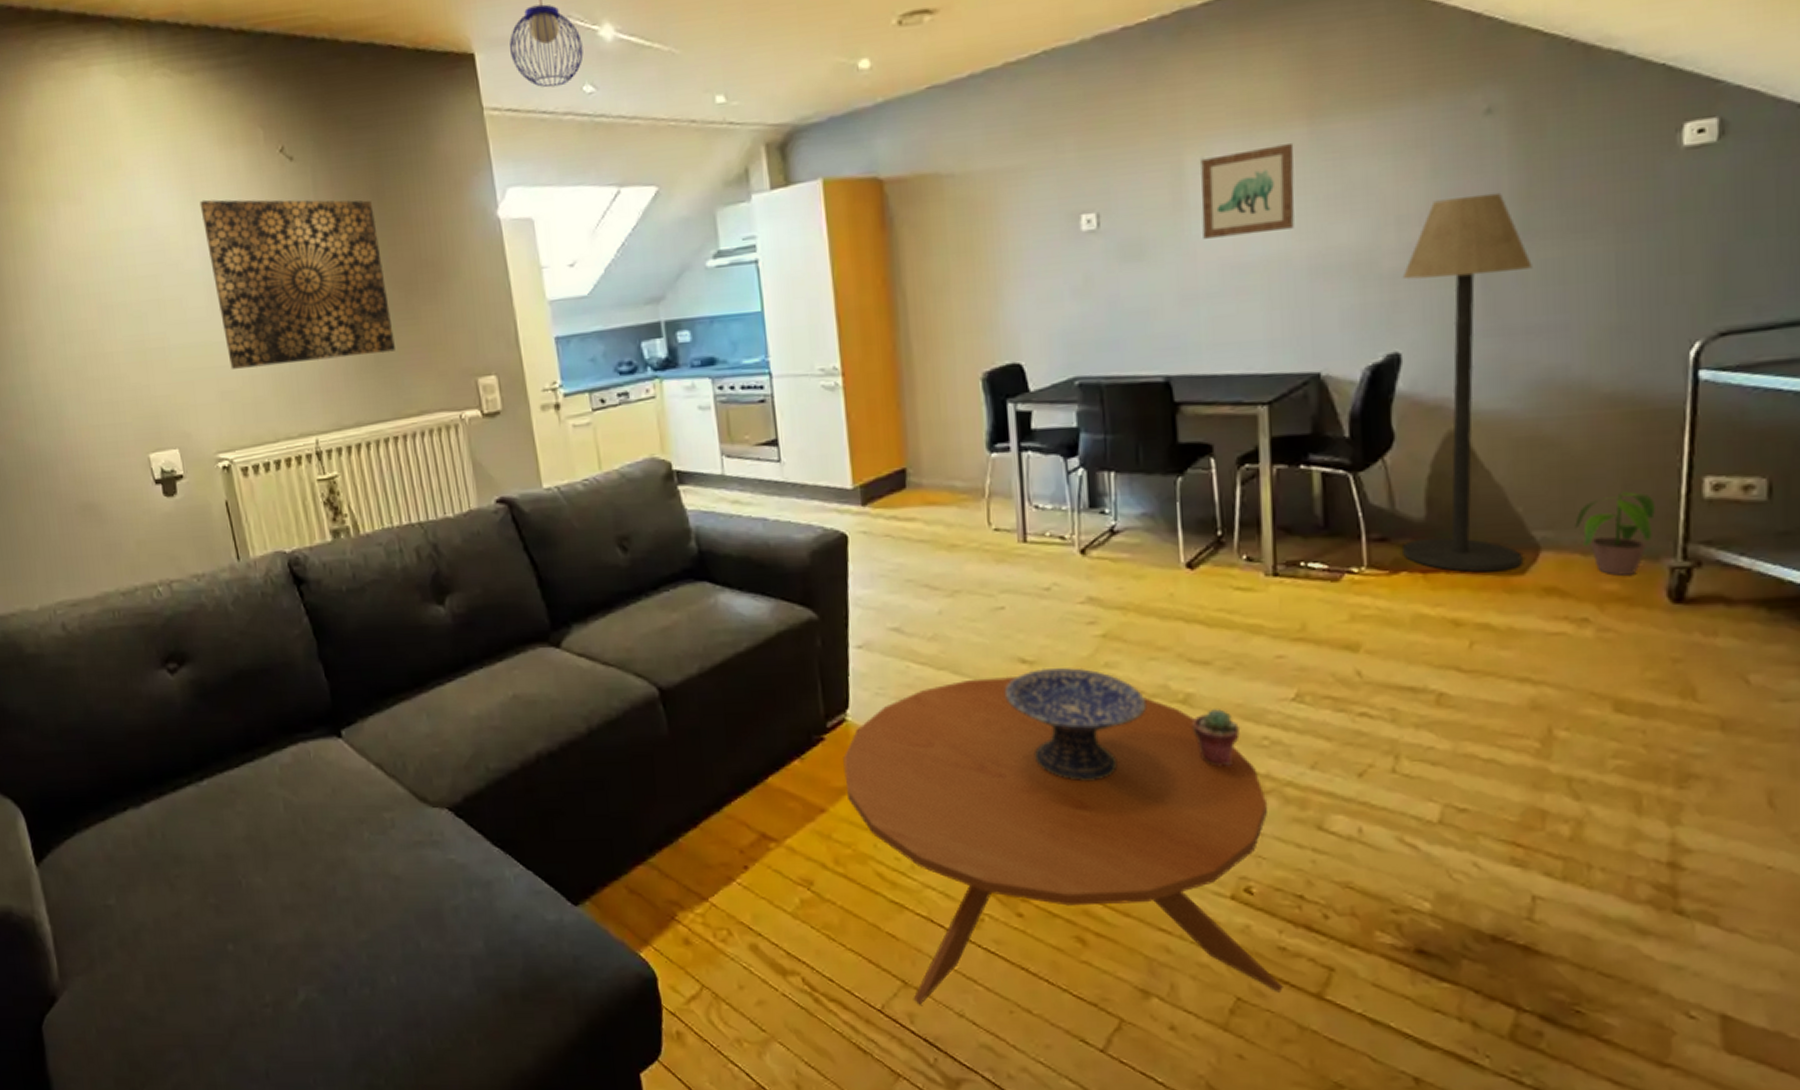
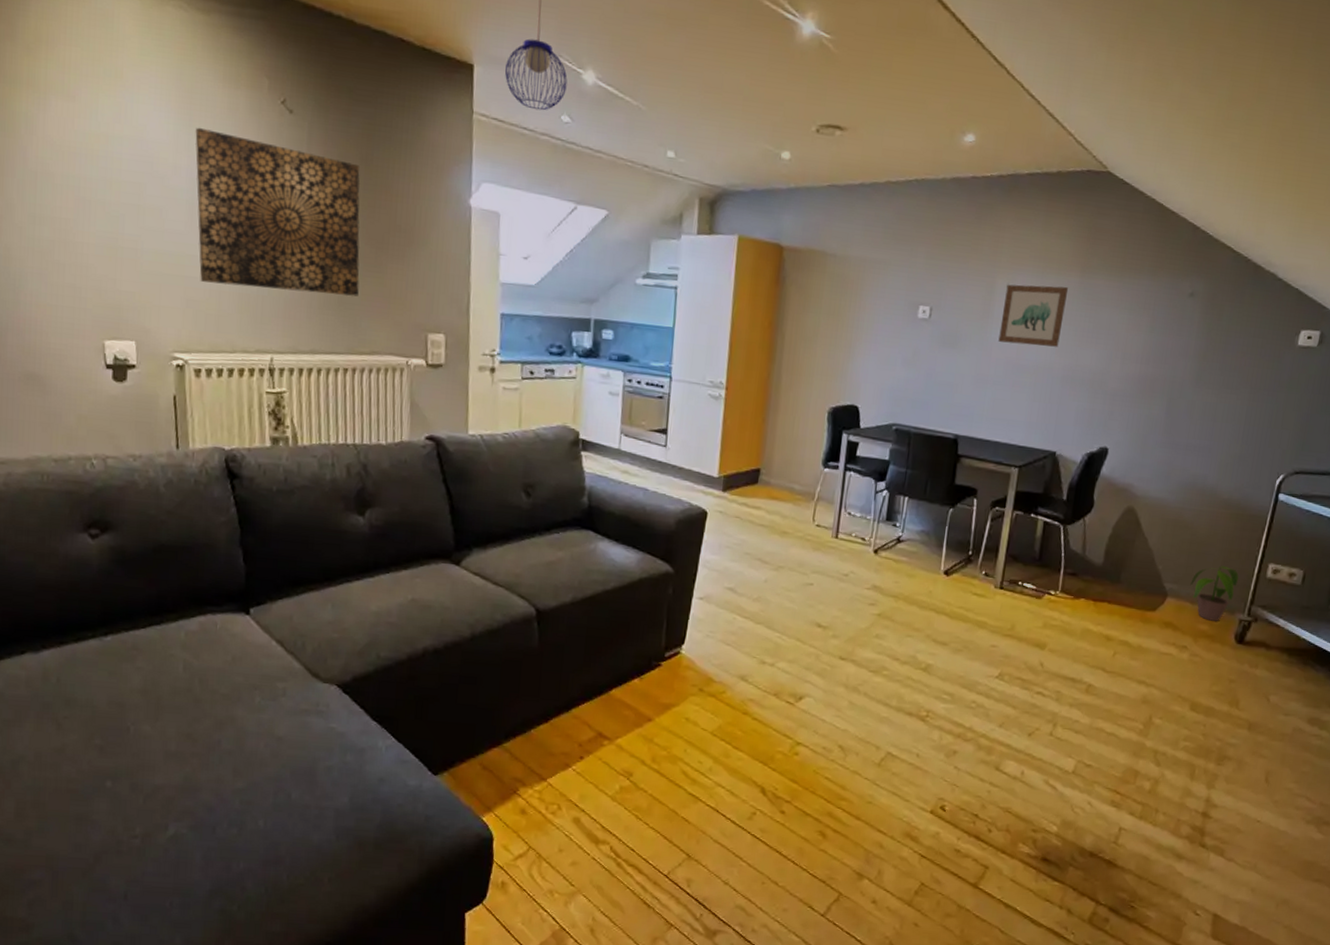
coffee table: present [843,675,1283,1005] -> none [671,634,967,881]
decorative bowl: present [1004,667,1147,781] -> none [801,632,899,719]
potted succulent: present [1191,709,1241,766] -> none [926,677,959,719]
floor lamp: present [1402,192,1532,572] -> none [1084,348,1198,607]

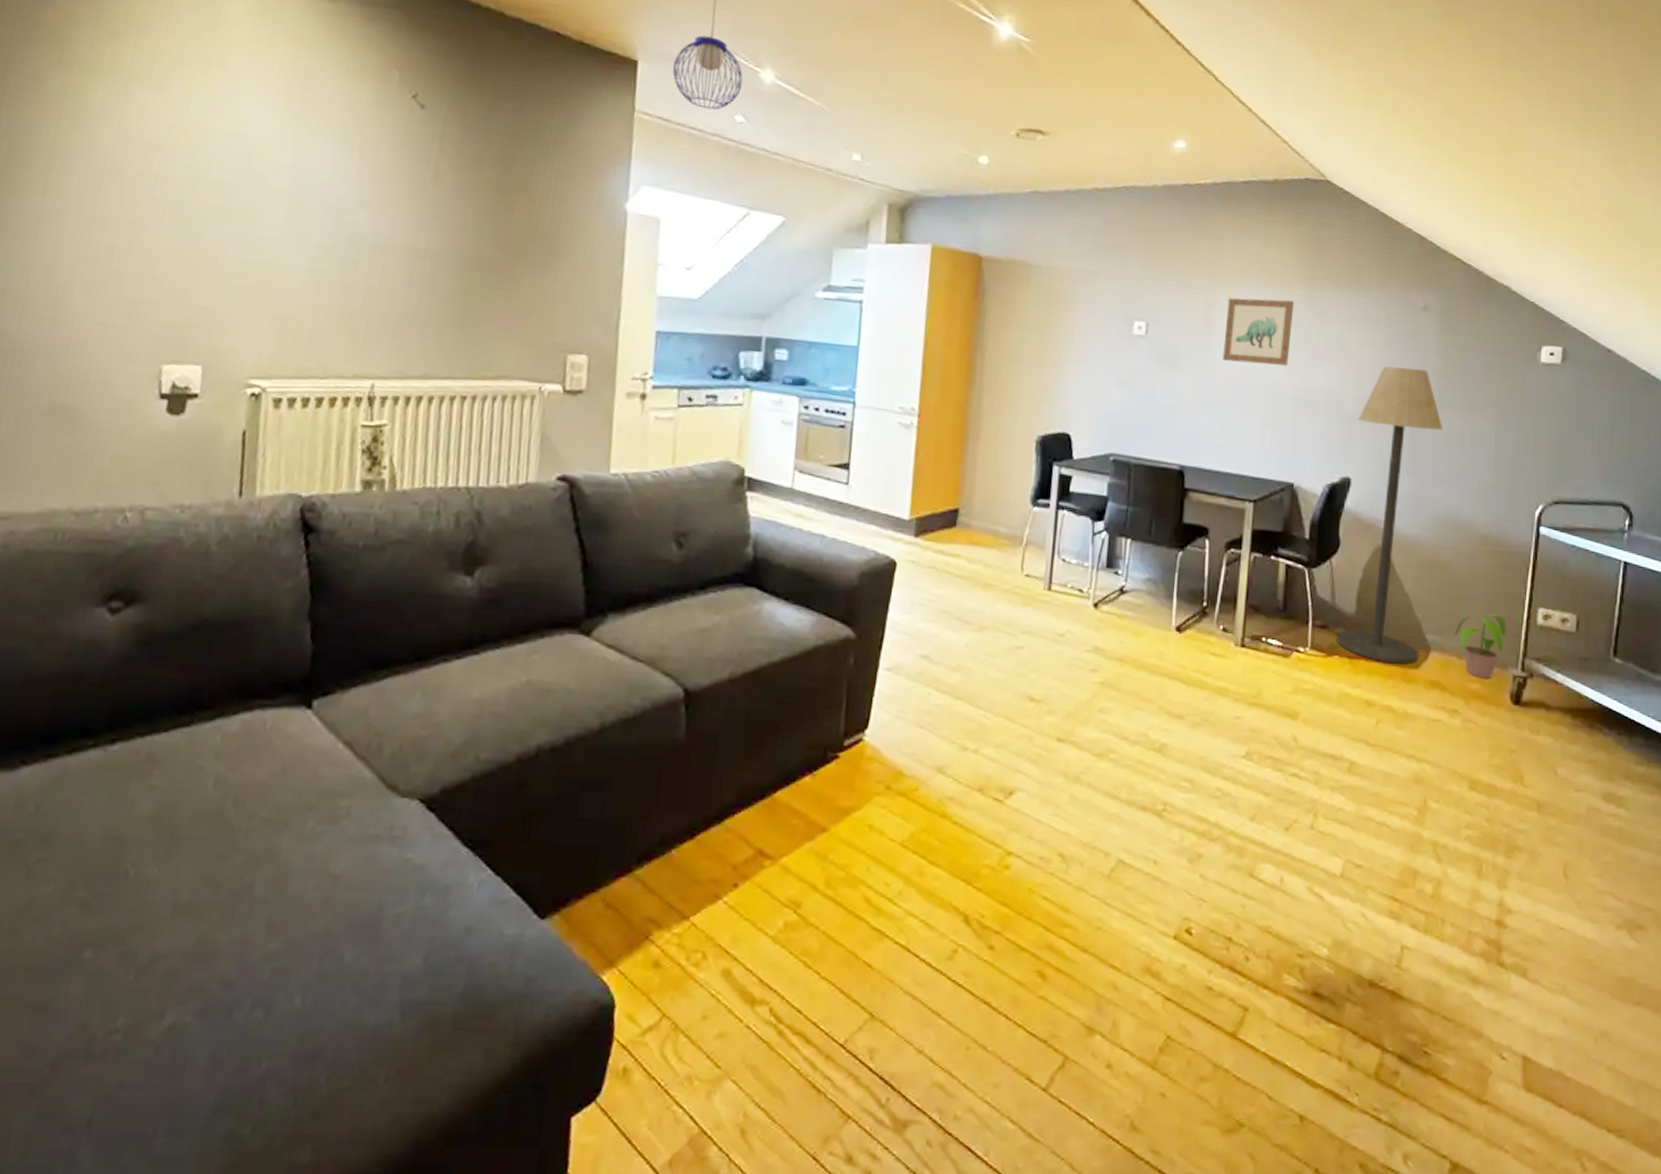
wall art: present [195,127,360,297] -> none [292,122,499,312]
floor lamp: none [1084,348,1198,607] -> present [1337,366,1443,664]

